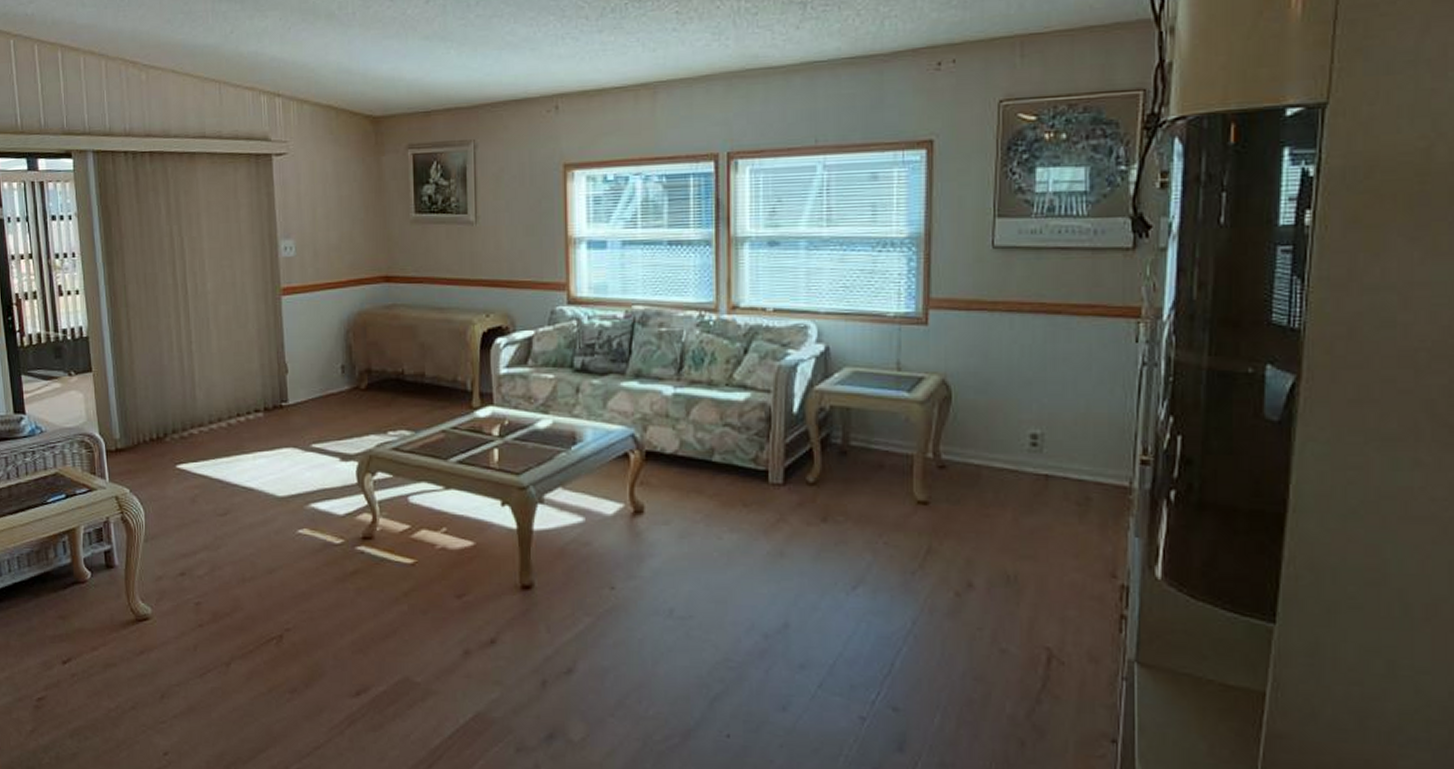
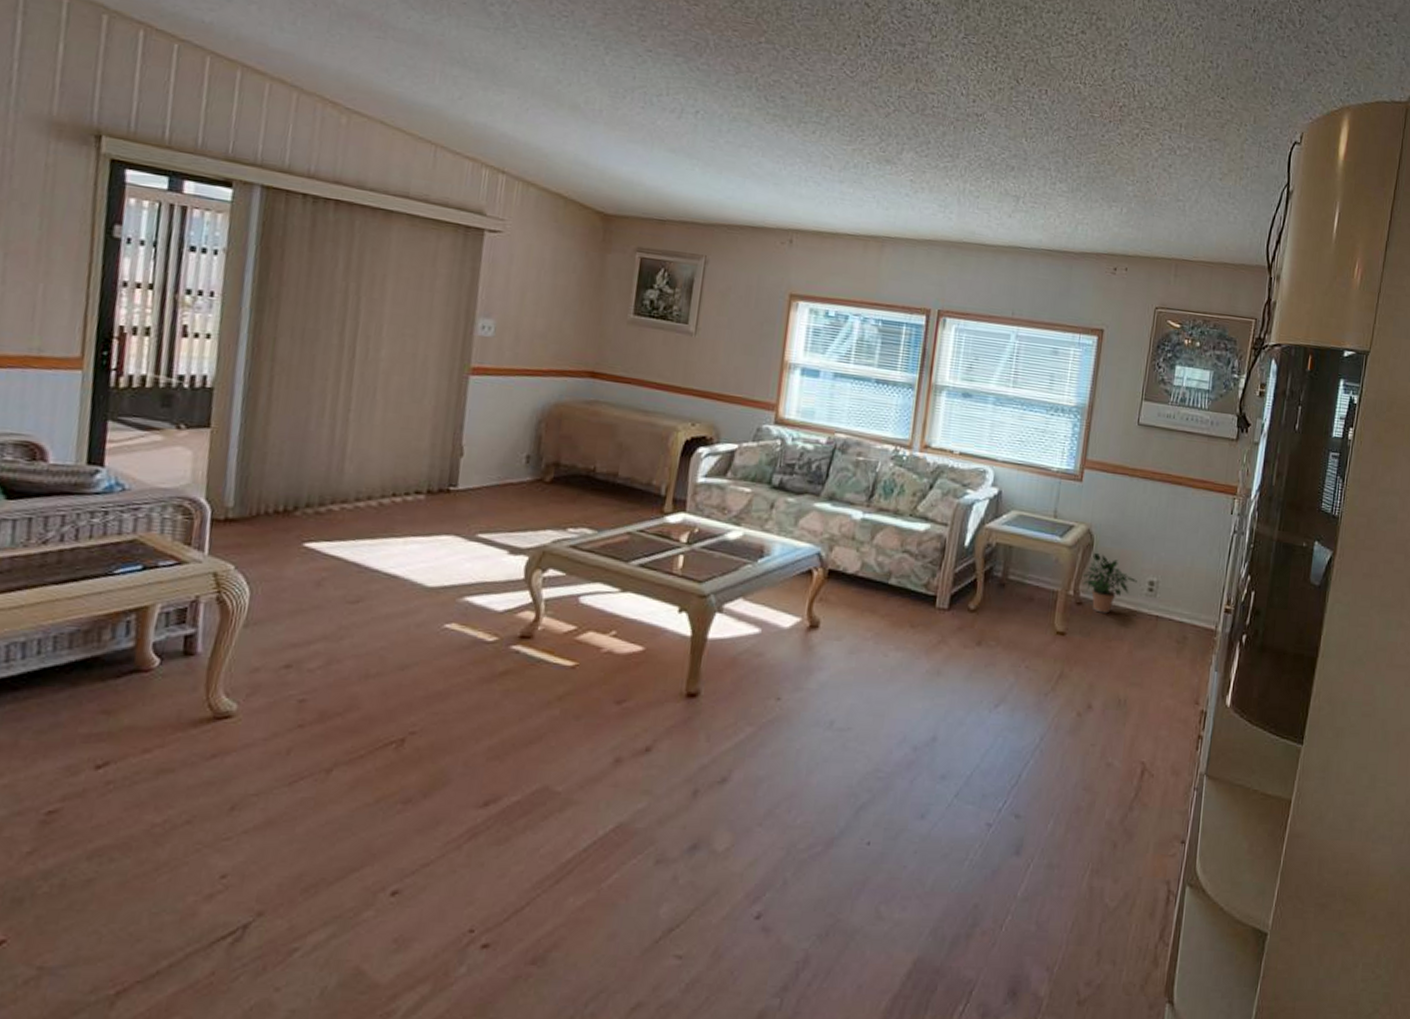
potted plant: none [940,407,1014,476] -> present [1081,553,1137,614]

